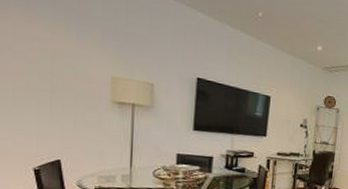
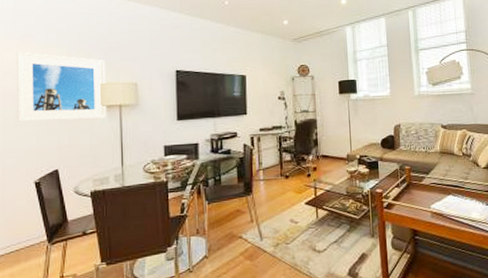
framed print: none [15,23,120,116] -> present [17,51,106,122]

